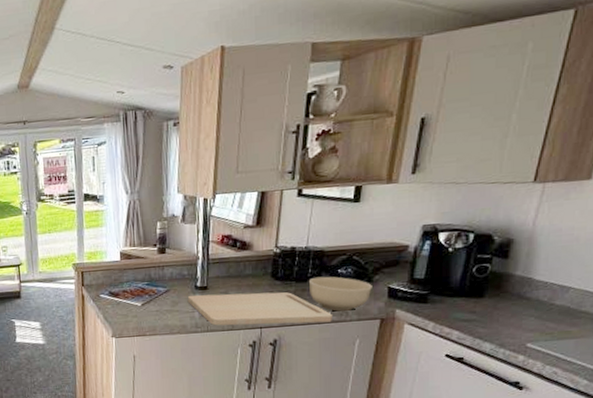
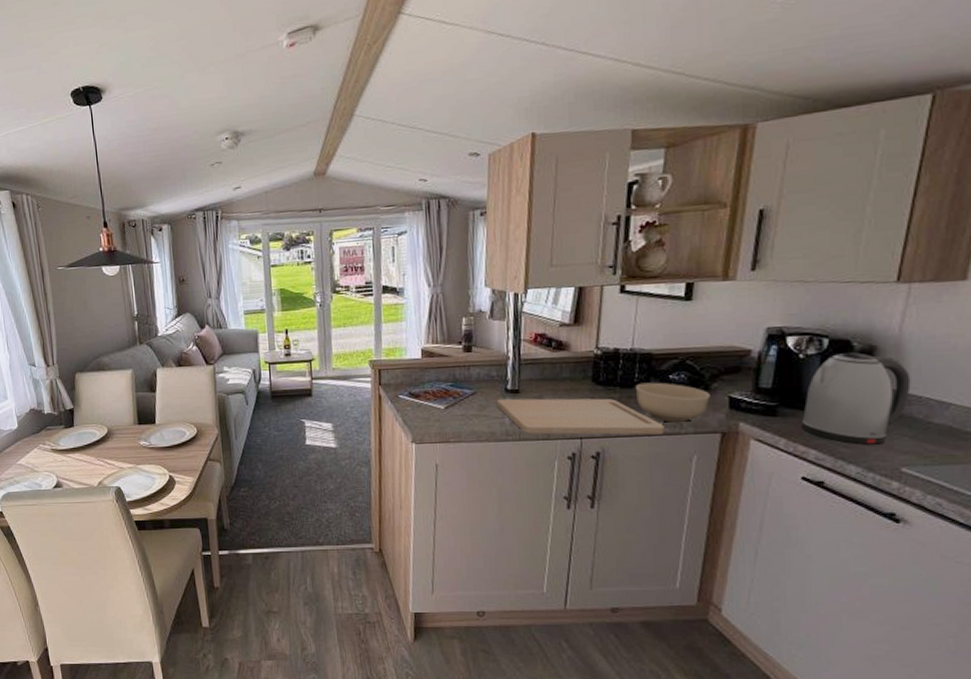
kettle: none [447,245,540,326] -> present [801,353,911,446]

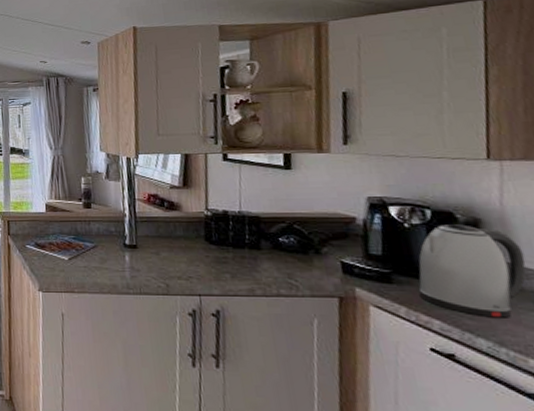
cutting board: present [496,398,665,435] -> none [116,253,282,296]
bowl: present [636,382,710,424] -> none [248,244,323,286]

